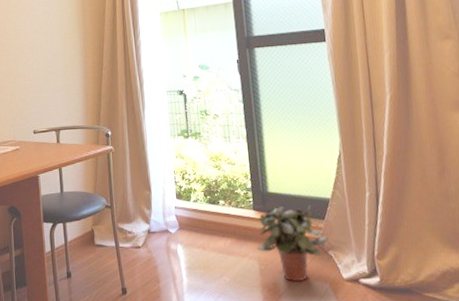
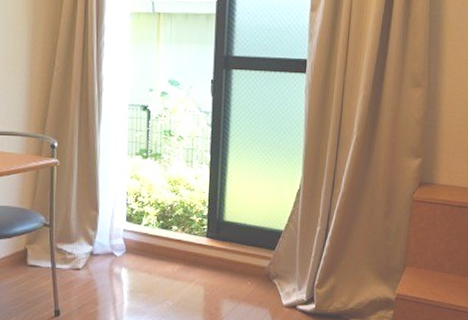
potted plant: present [256,206,328,282] -> none [204,234,275,307]

